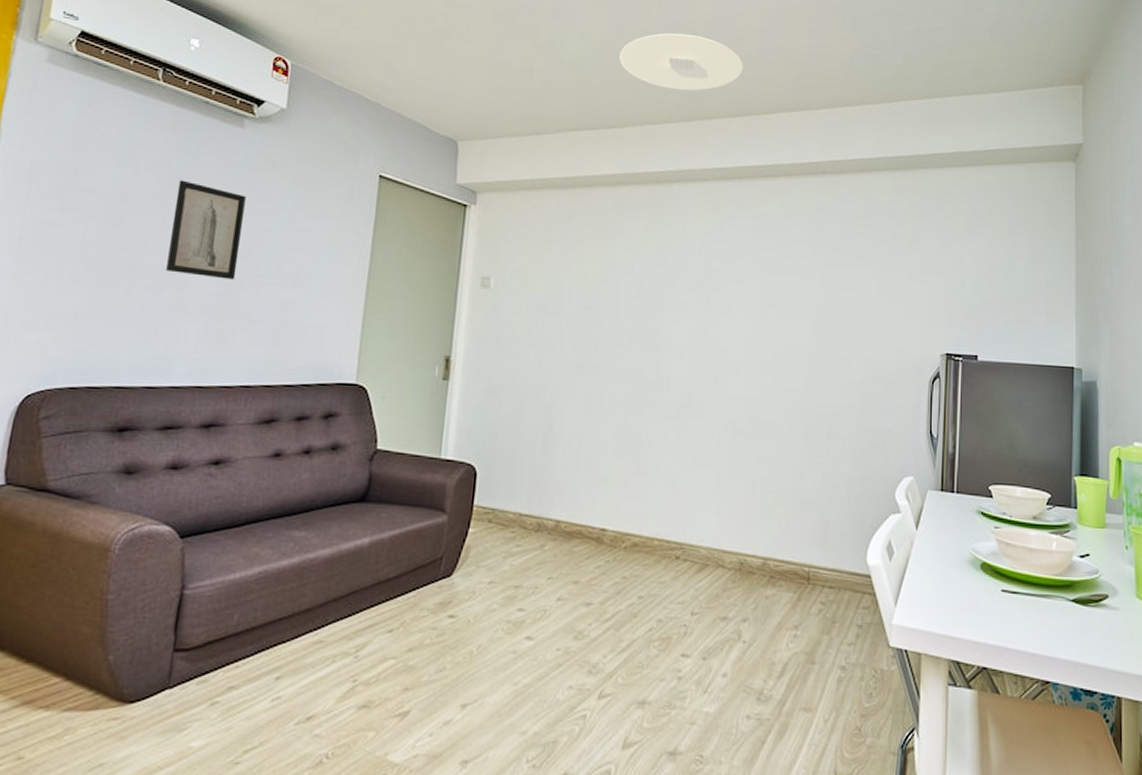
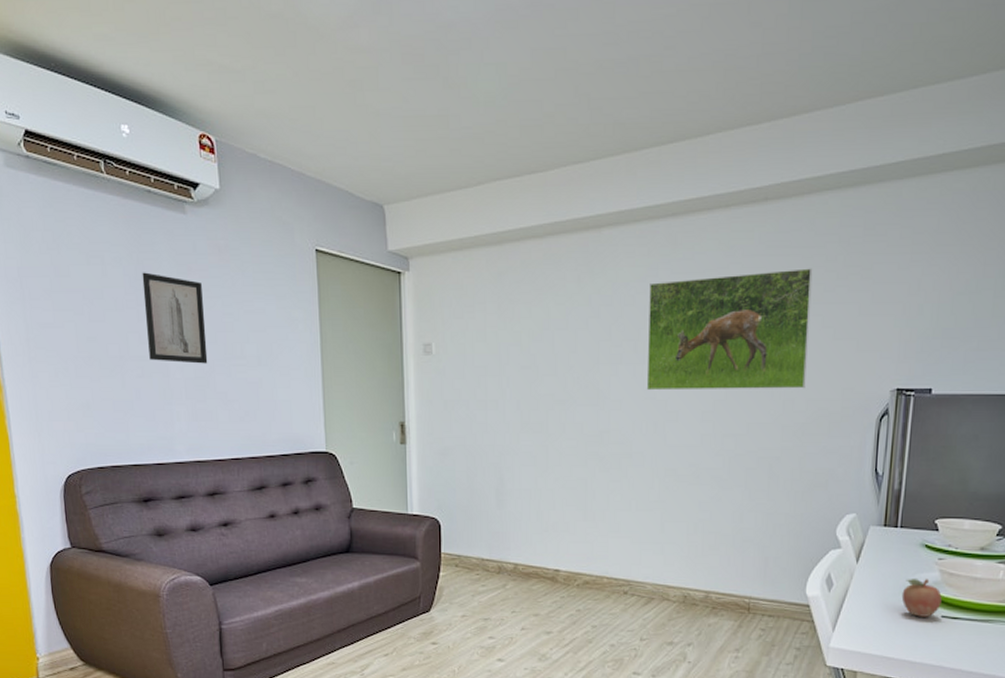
ceiling light: present [619,33,743,91] -> none [537,49,673,120]
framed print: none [708,236,867,348] -> present [646,268,813,391]
fruit: none [962,548,1000,591] -> present [901,579,942,617]

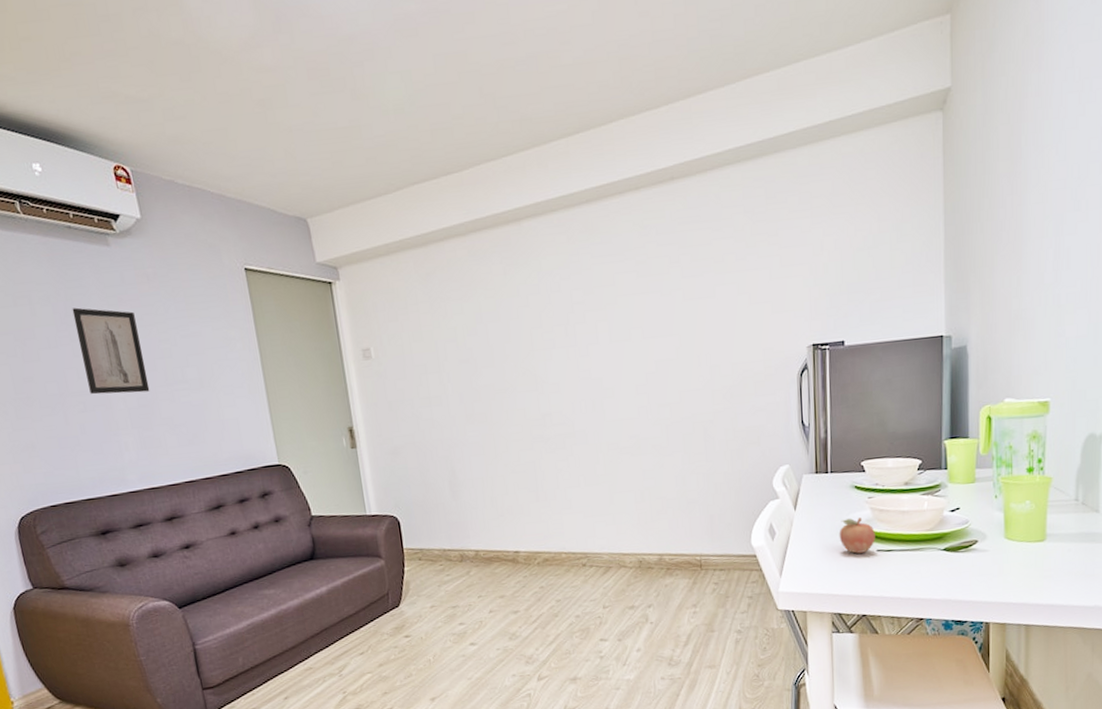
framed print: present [646,268,813,391] -> none [573,240,729,371]

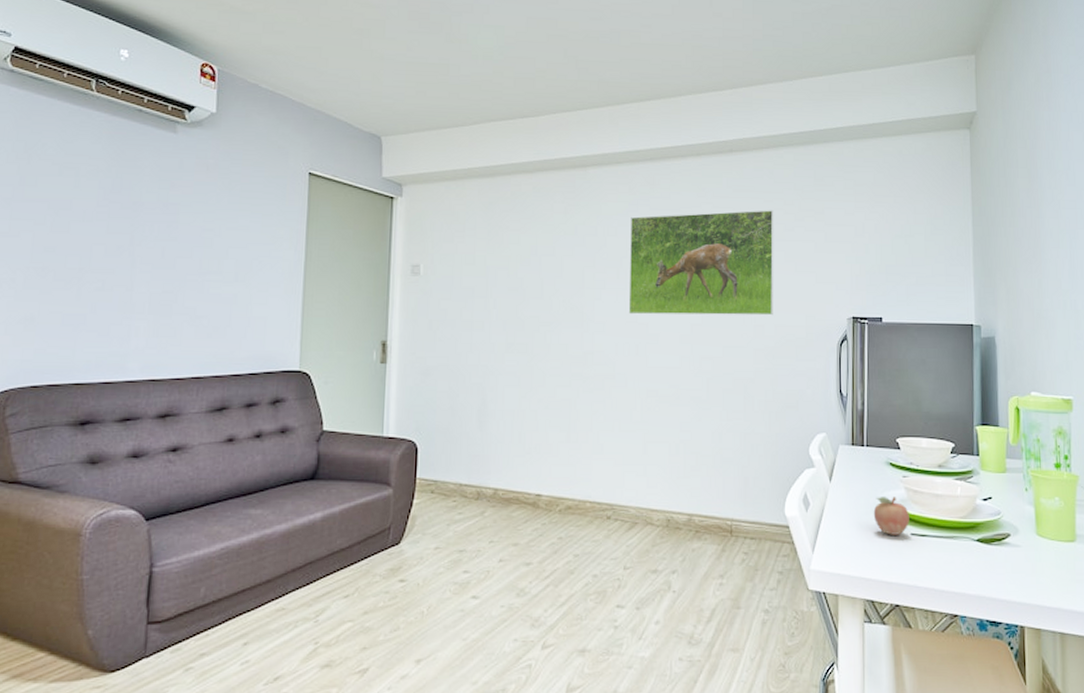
wall art: present [72,307,150,395] -> none [113,186,184,278]
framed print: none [573,240,729,371] -> present [628,210,774,316]

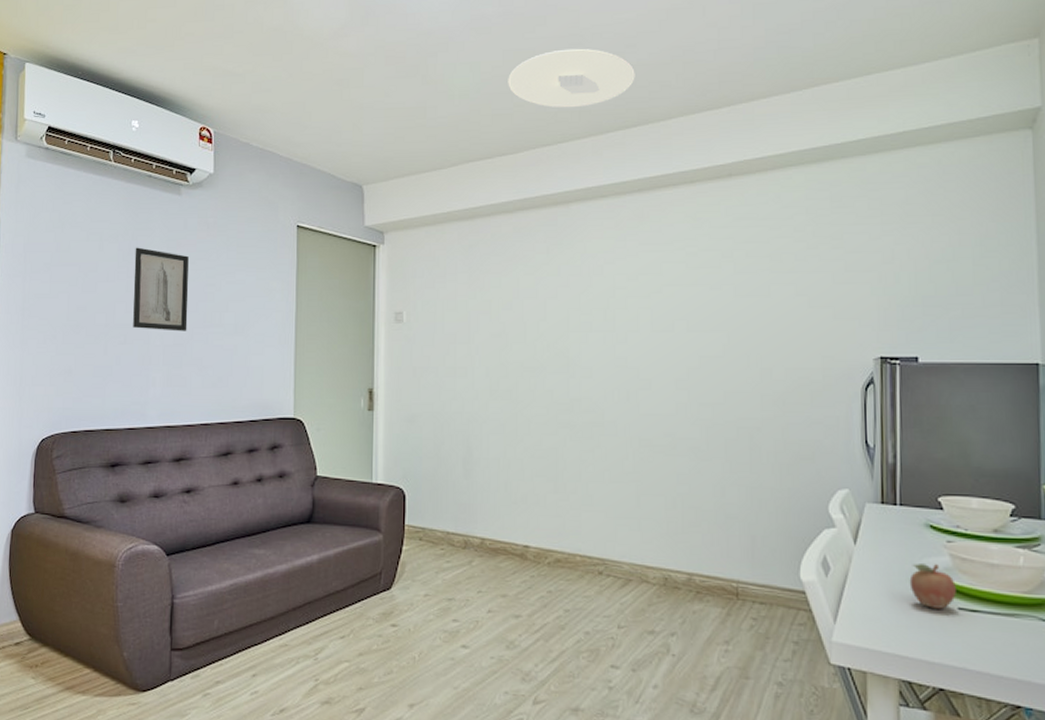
wall art: none [113,186,184,278] -> present [133,247,189,331]
ceiling light: none [531,22,650,78] -> present [508,48,635,108]
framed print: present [628,210,774,316] -> none [617,239,783,358]

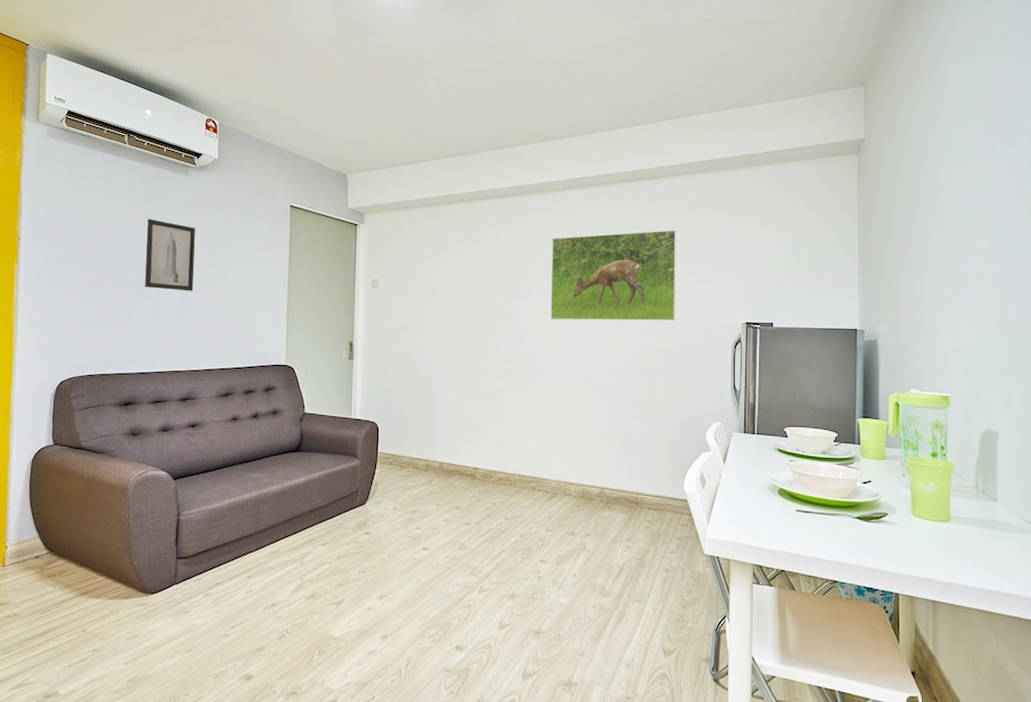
ceiling light: present [508,48,635,108] -> none [468,72,569,120]
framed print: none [617,239,783,358] -> present [550,230,677,321]
fruit: present [909,564,956,609] -> none [762,478,795,511]

